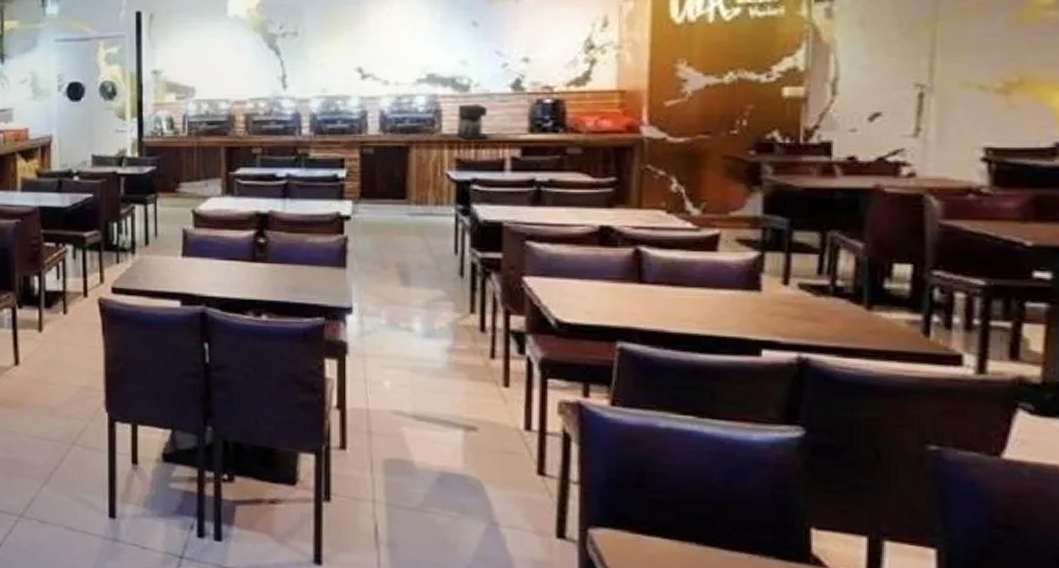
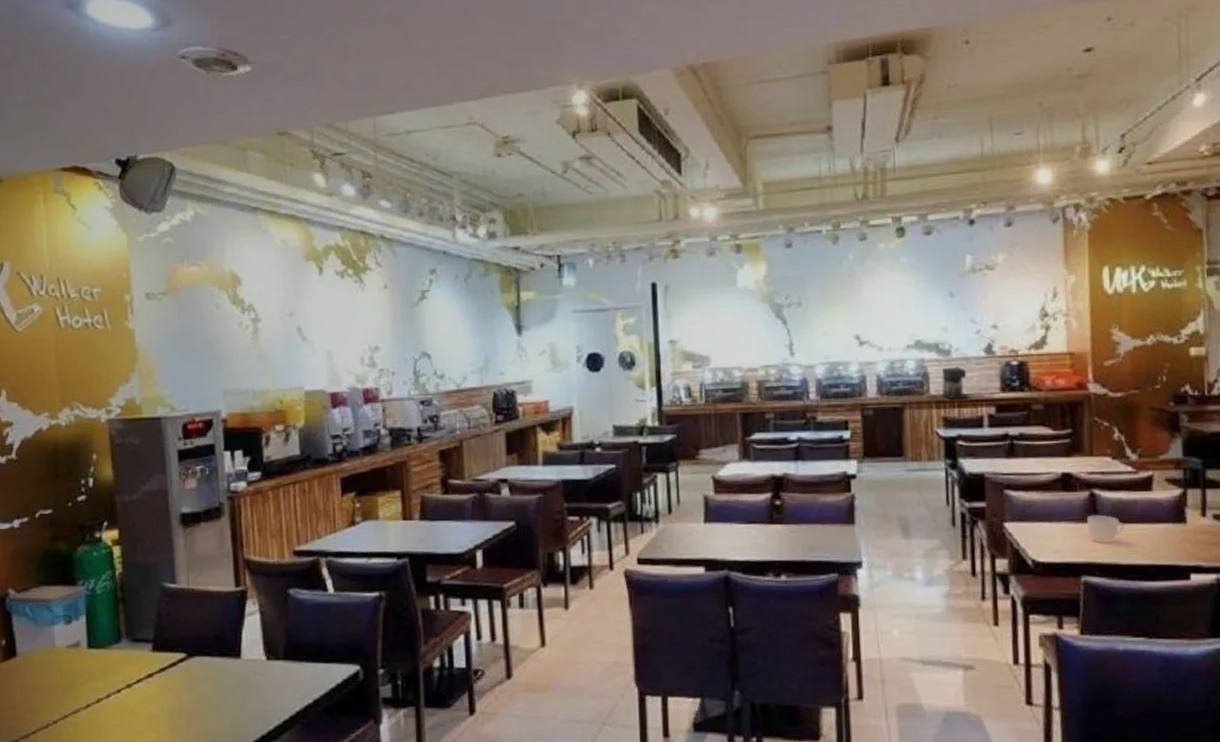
cup: none [627,274,677,308] -> present [1086,514,1124,544]

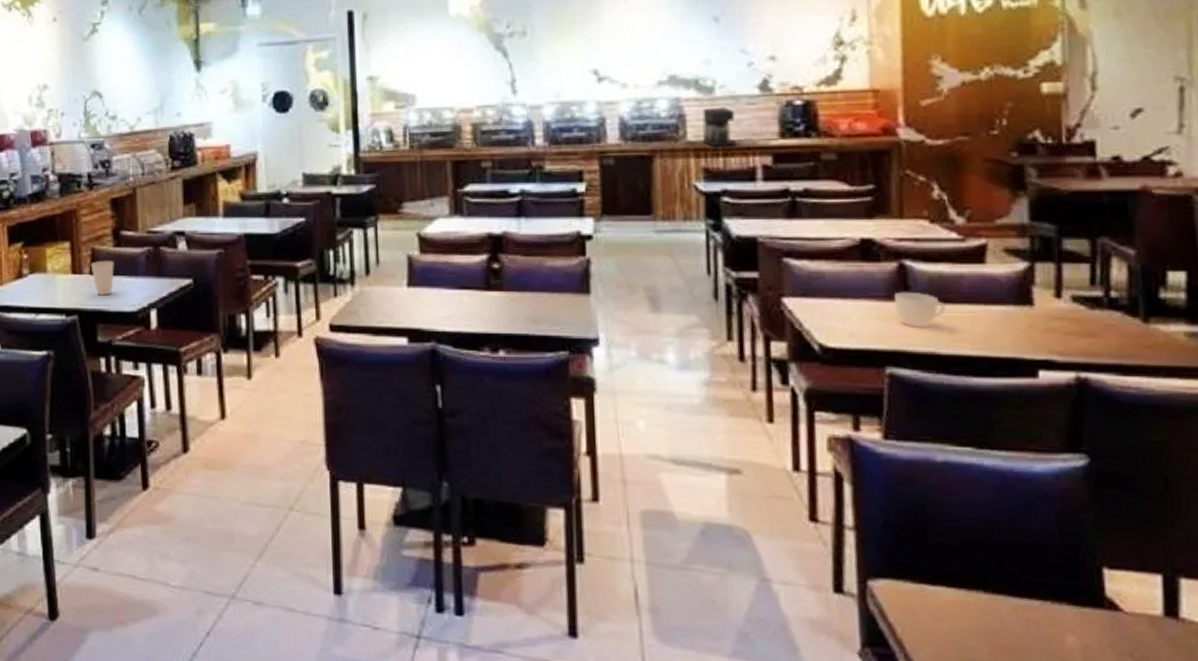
cup: none [420,506,443,539] -> present [90,260,114,296]

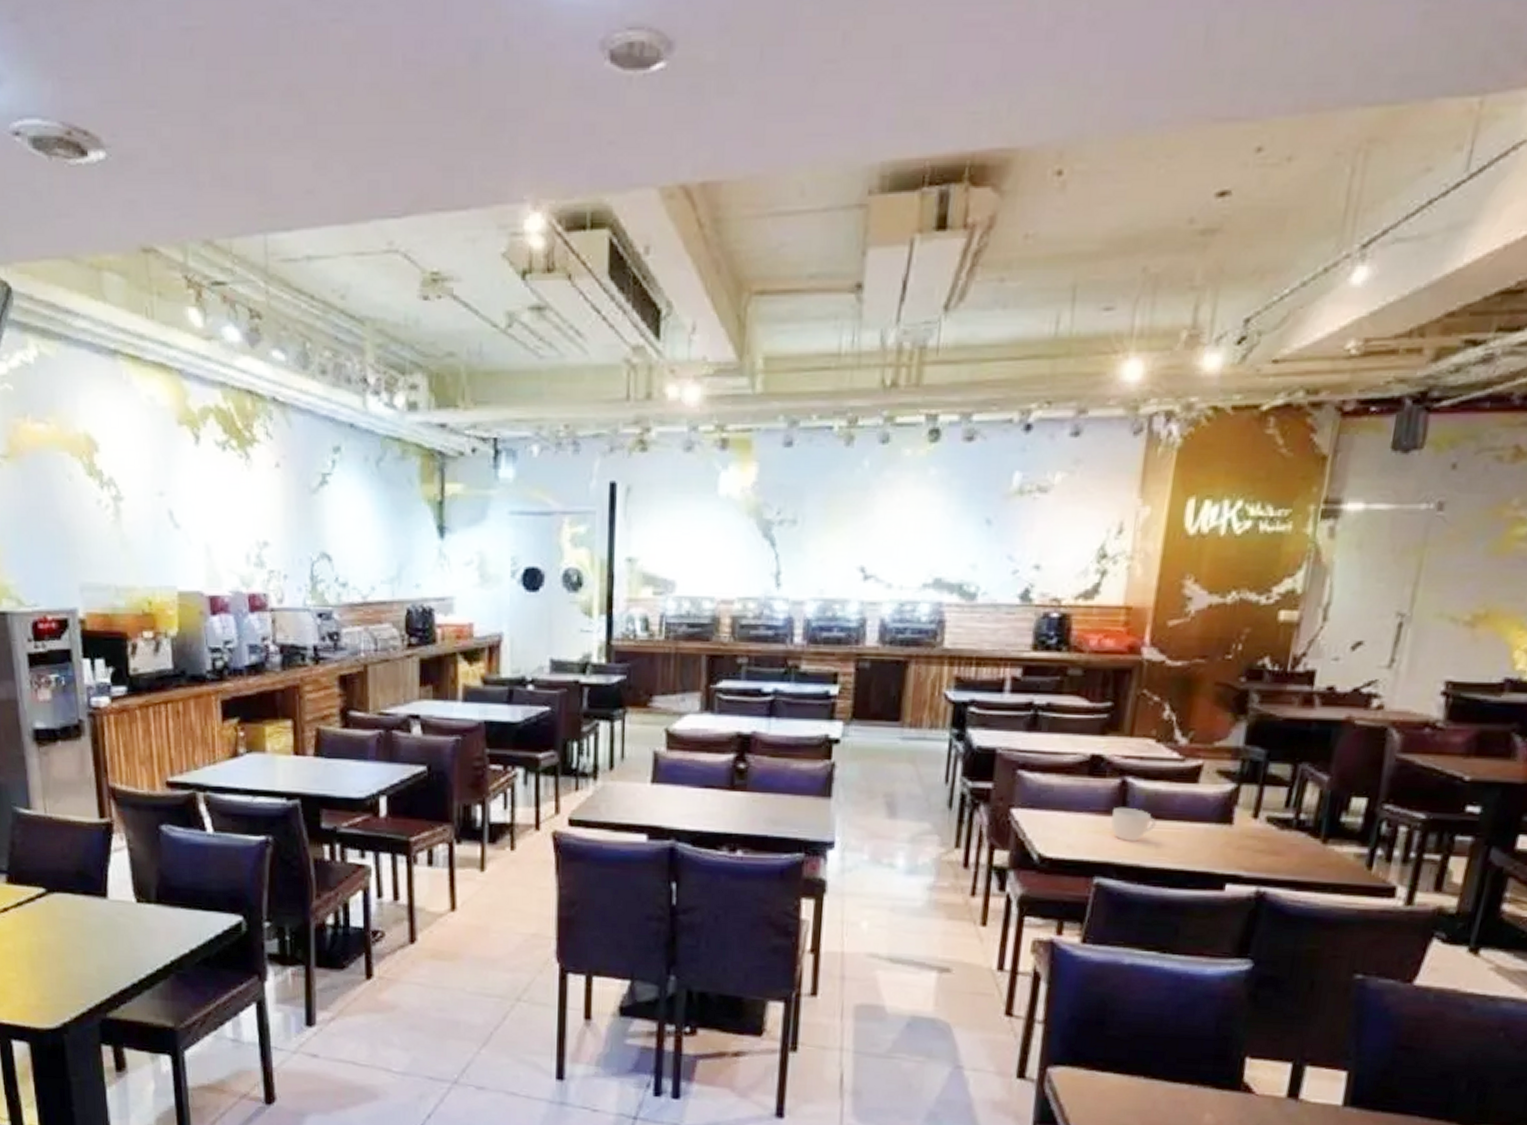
cup: present [90,260,114,296] -> none [315,741,341,780]
coffee maker: present [702,107,737,148] -> none [957,614,994,657]

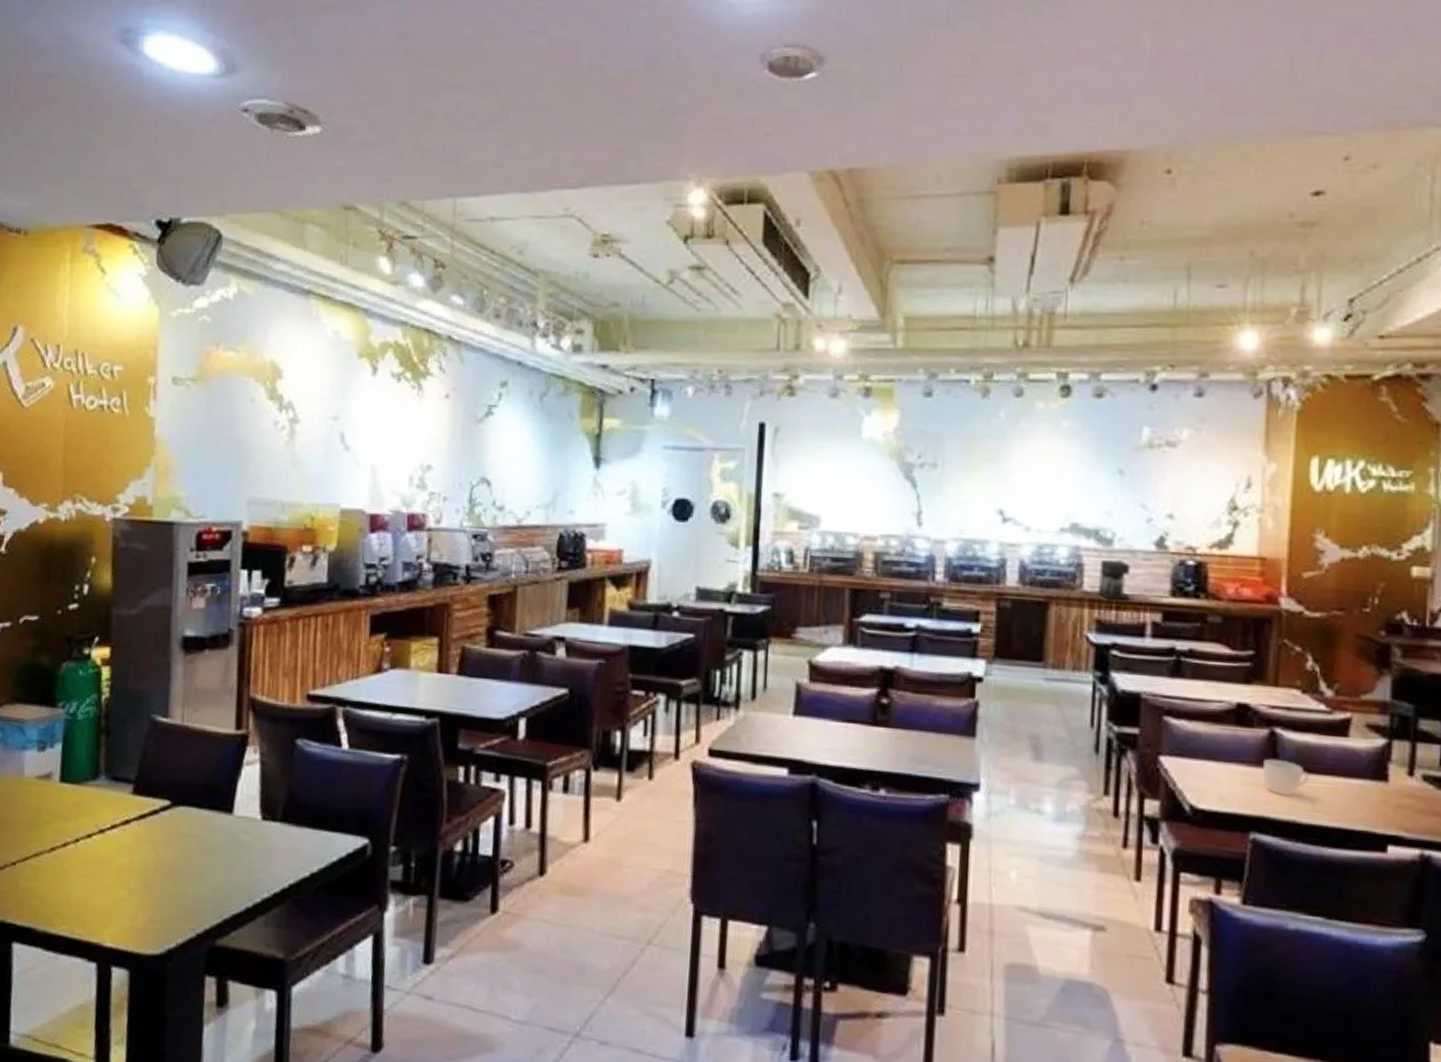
coffee maker: none [957,614,994,657] -> present [1097,559,1131,600]

